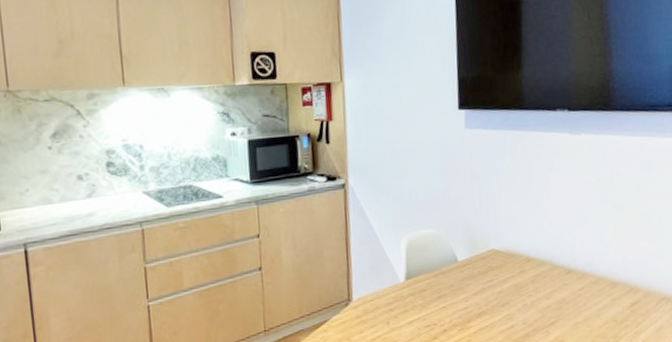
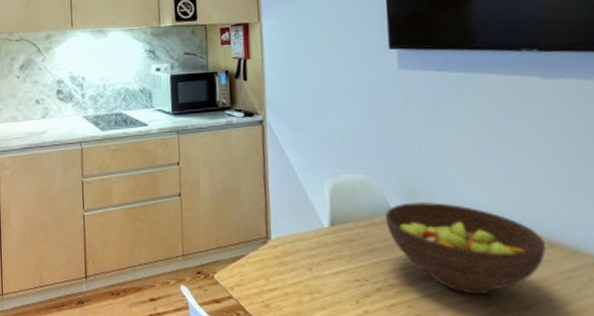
fruit bowl: none [451,247,565,321] -> present [384,202,546,295]

